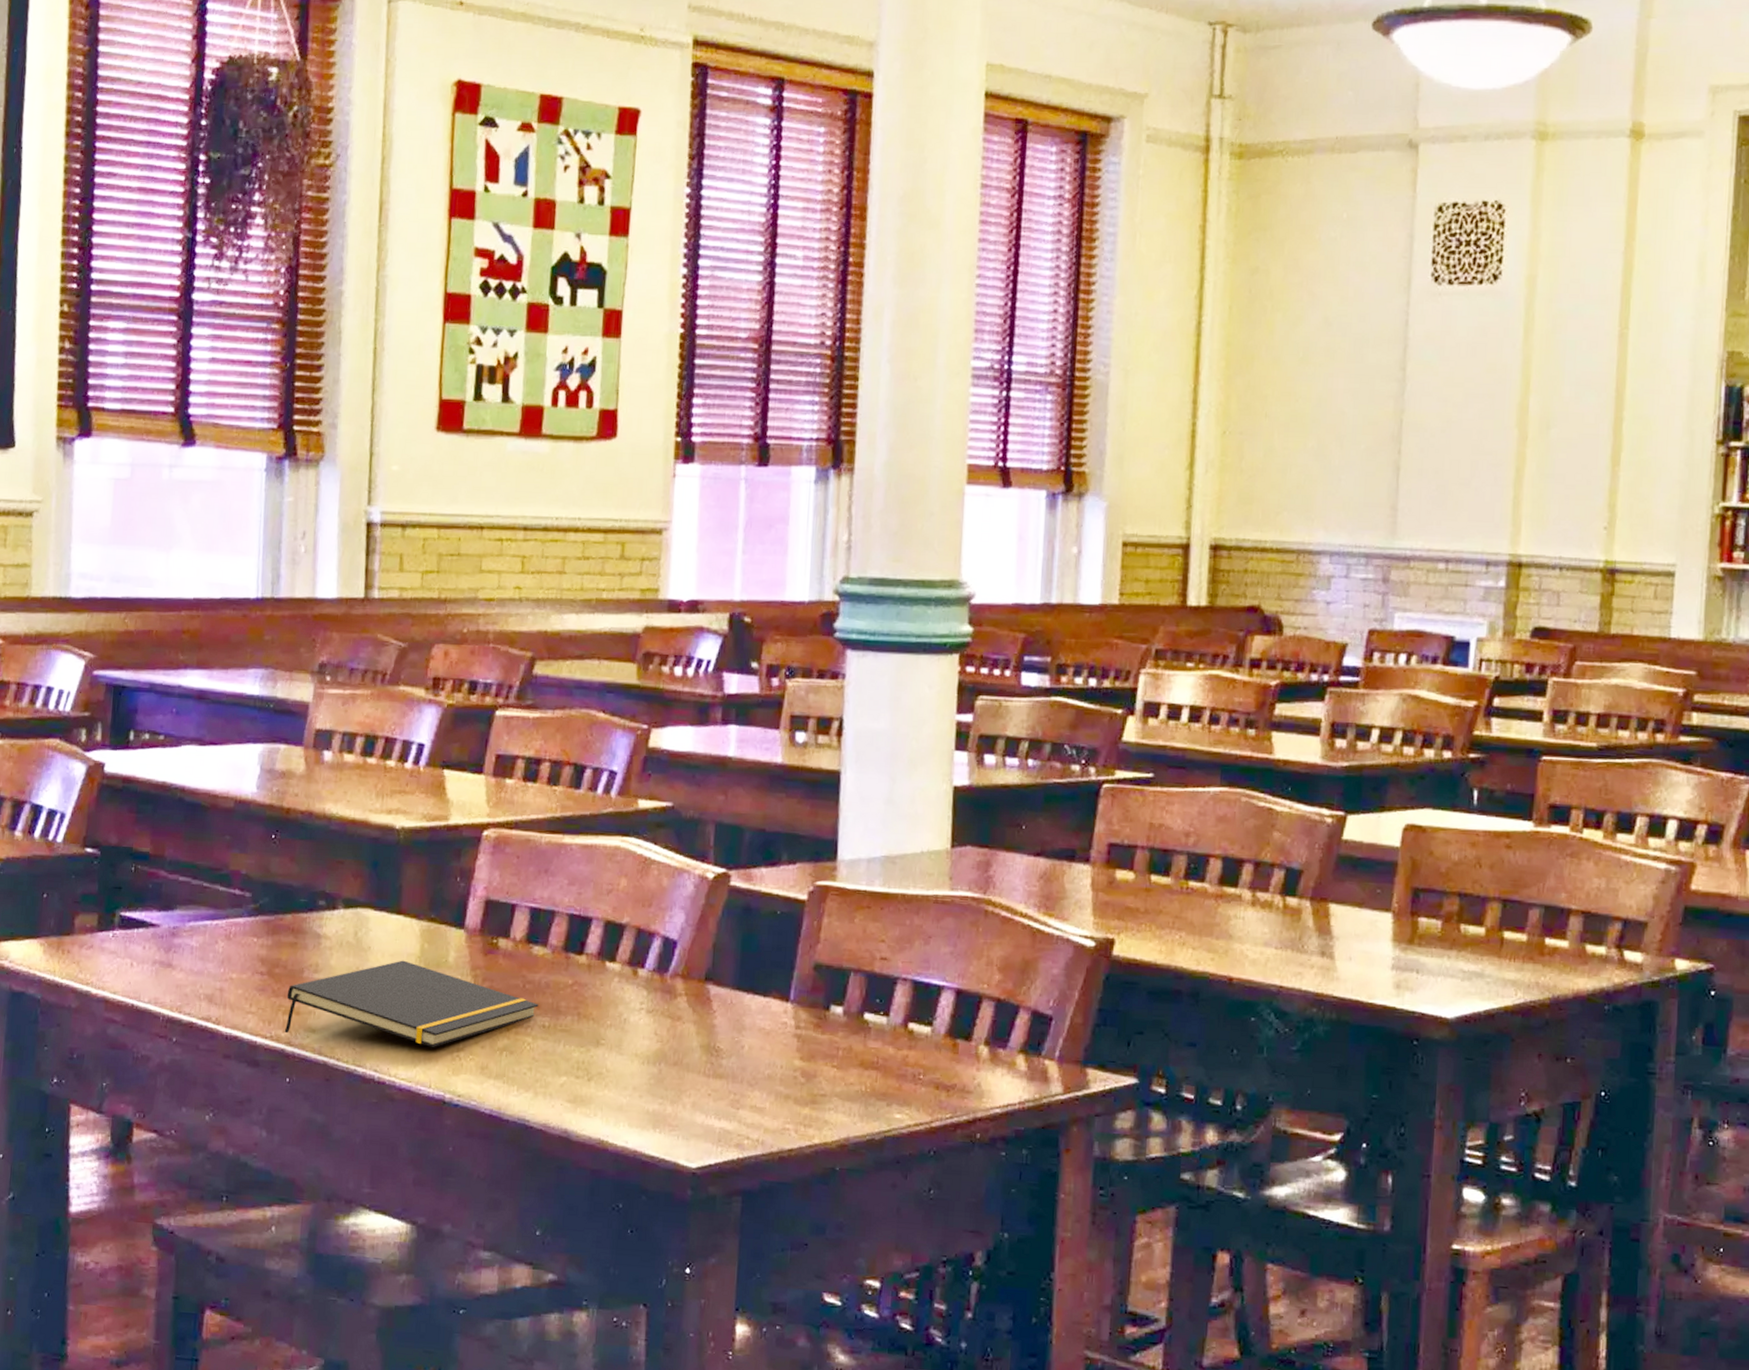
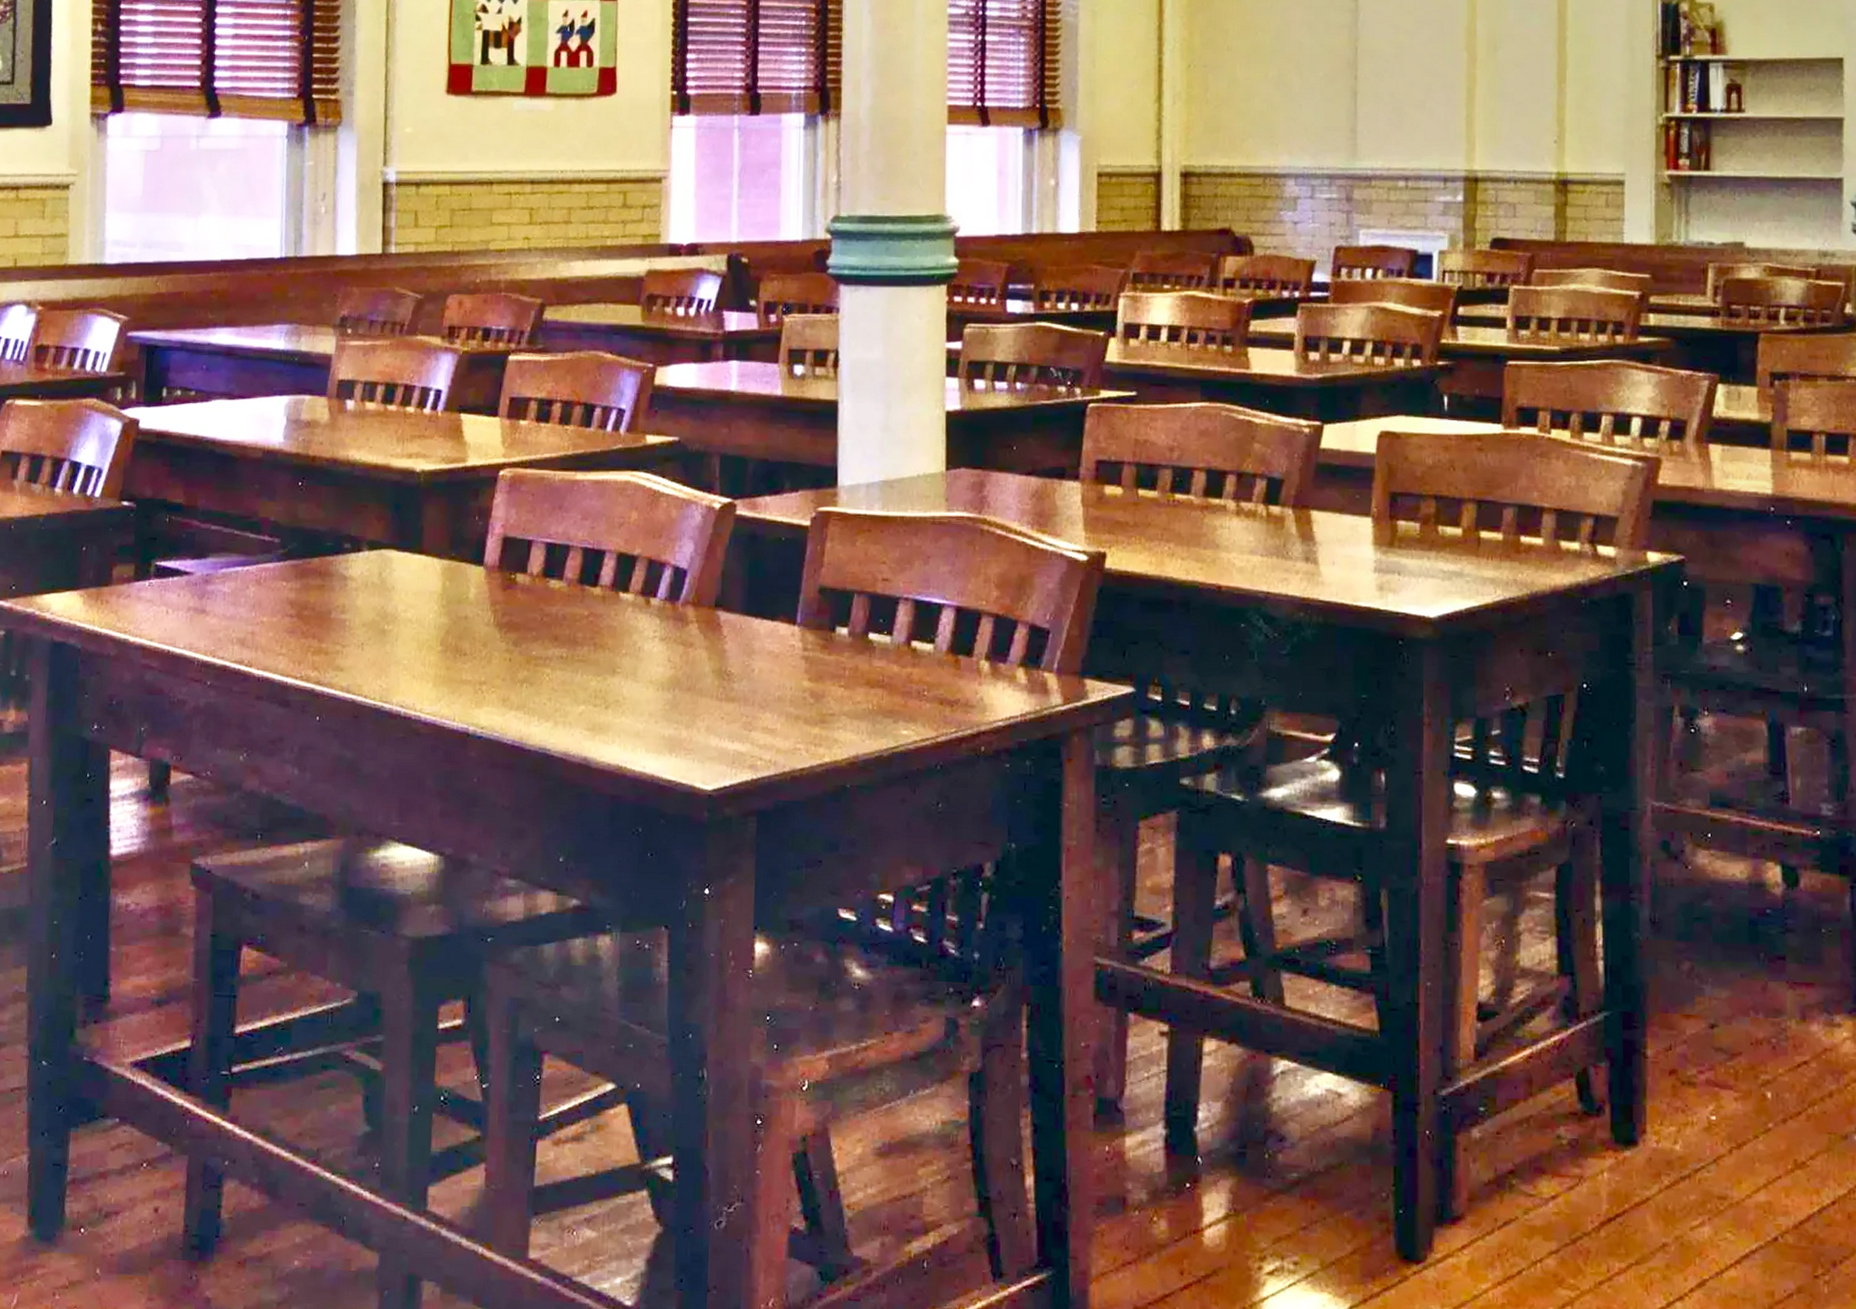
notepad: present [284,960,539,1047] -> none [313,598,557,681]

